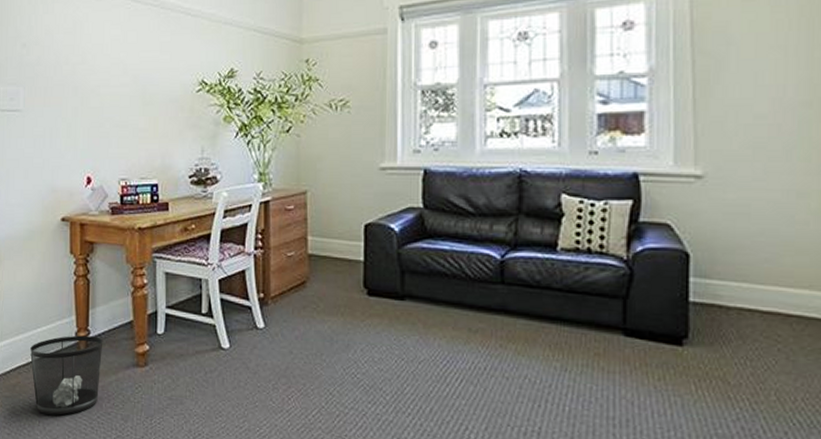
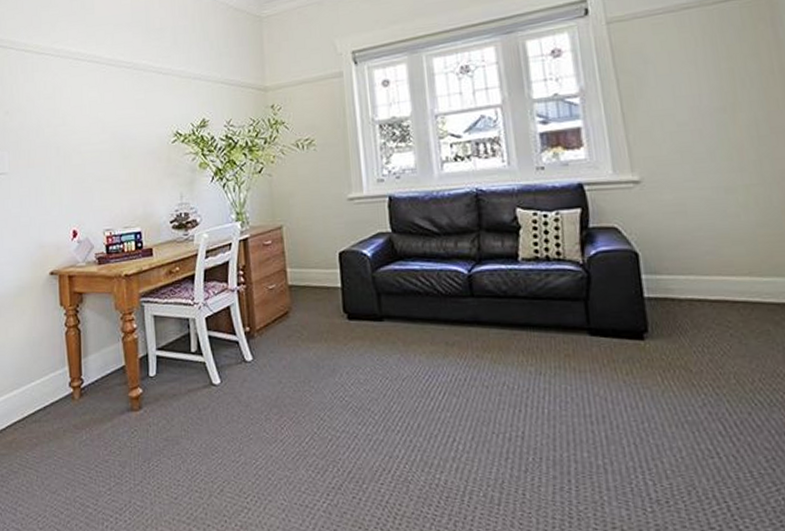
waste bin: present [30,335,103,416] -> none [25,385,97,468]

